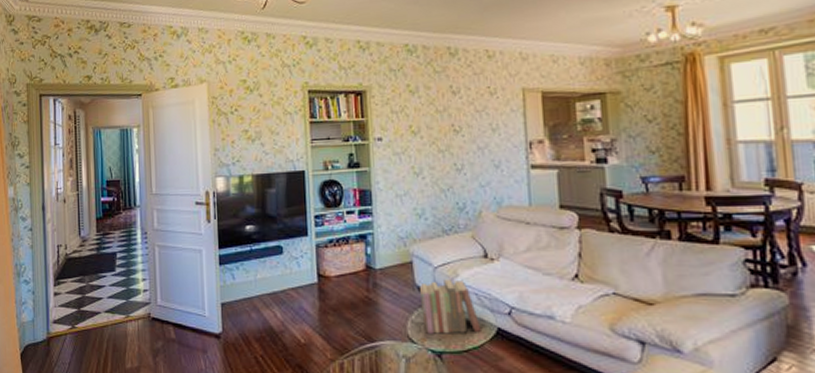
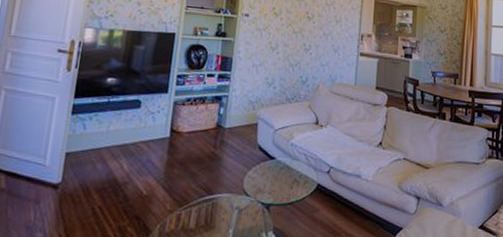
books: present [419,279,481,334] -> none [258,140,305,189]

